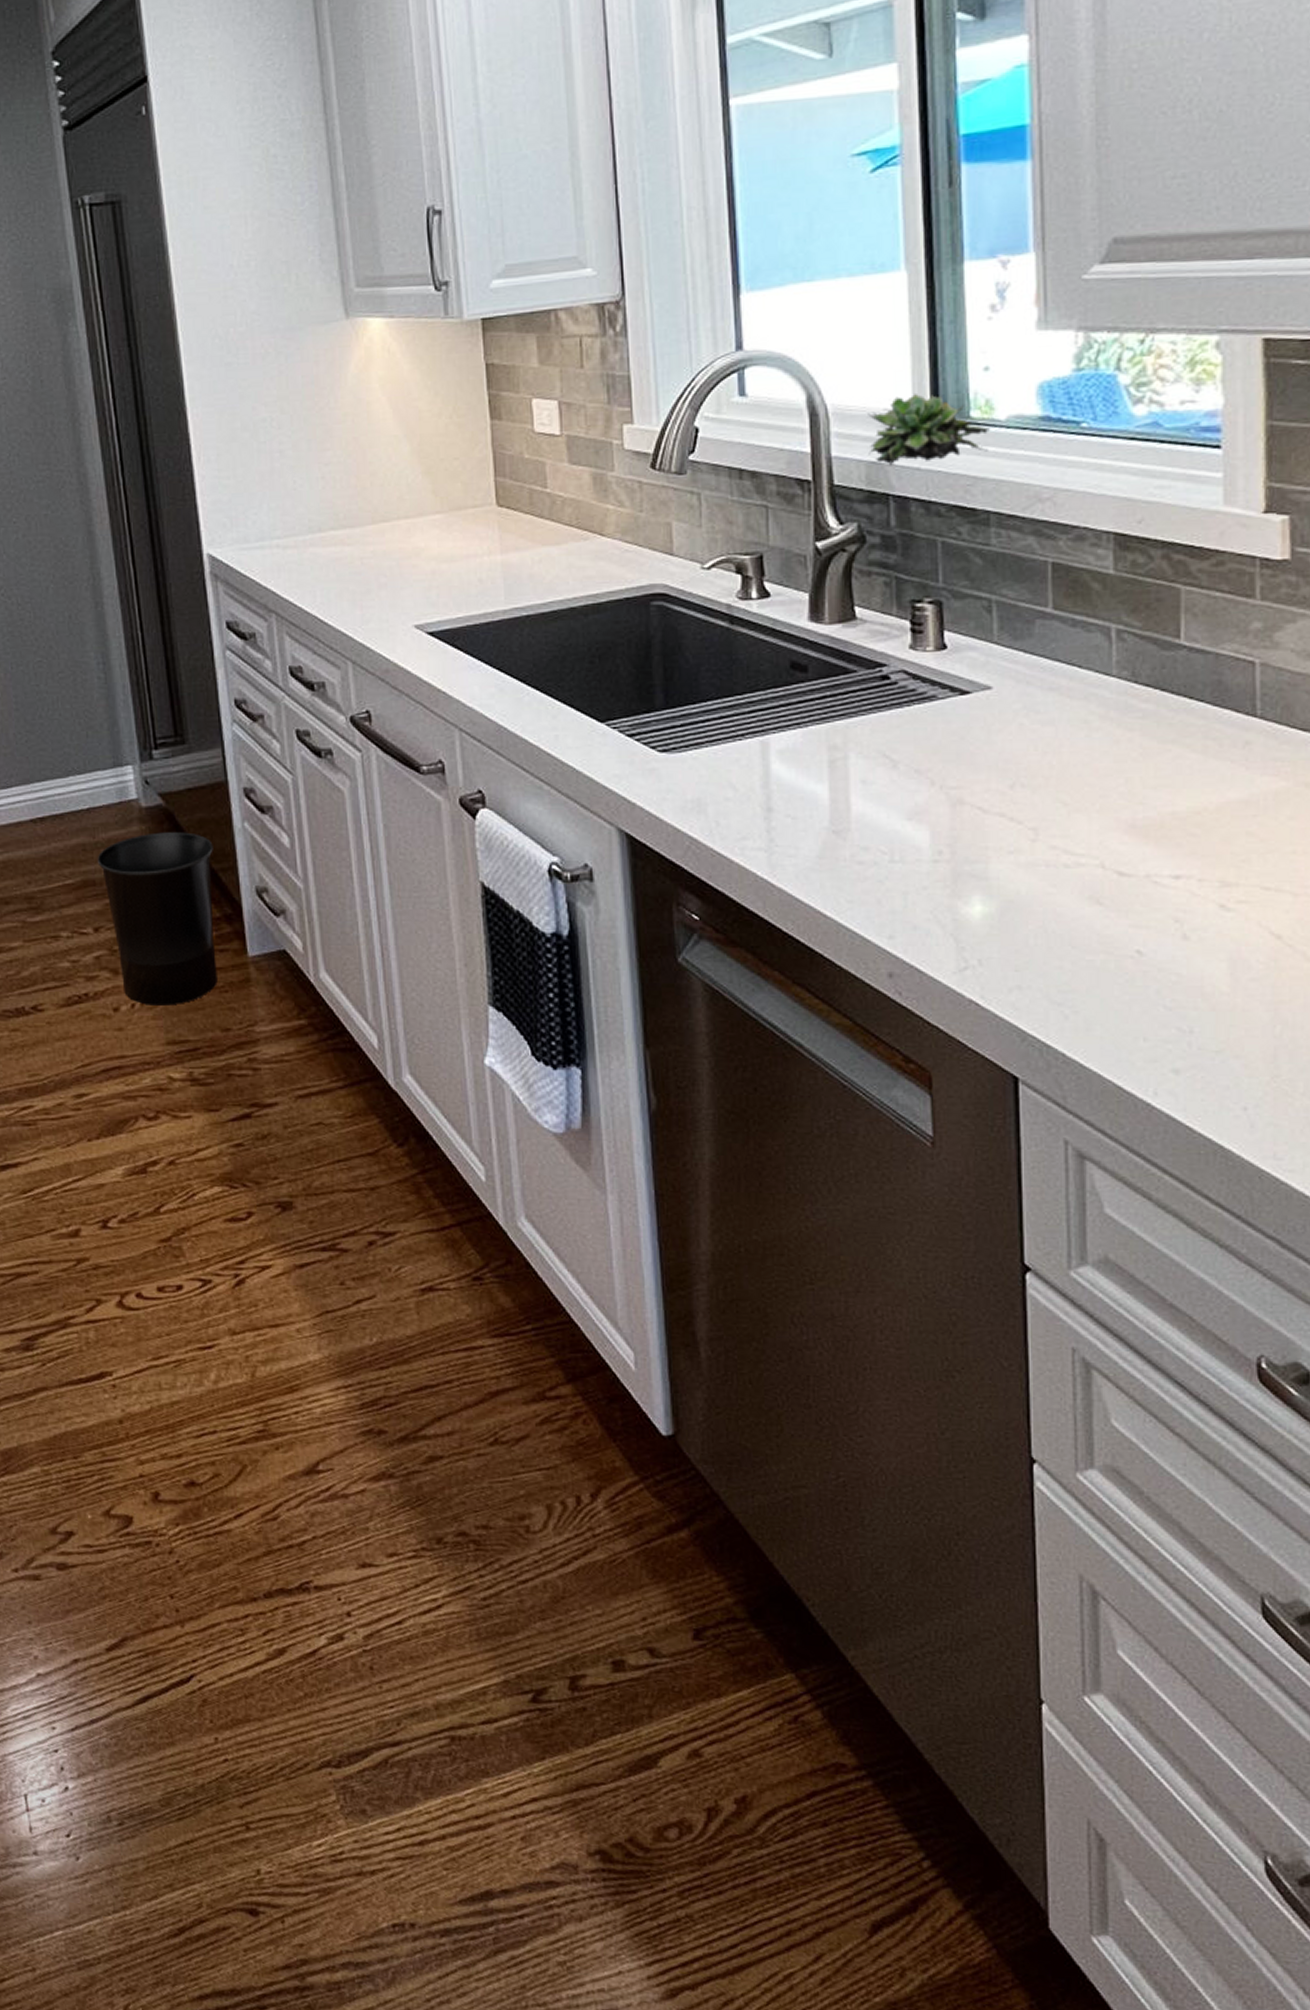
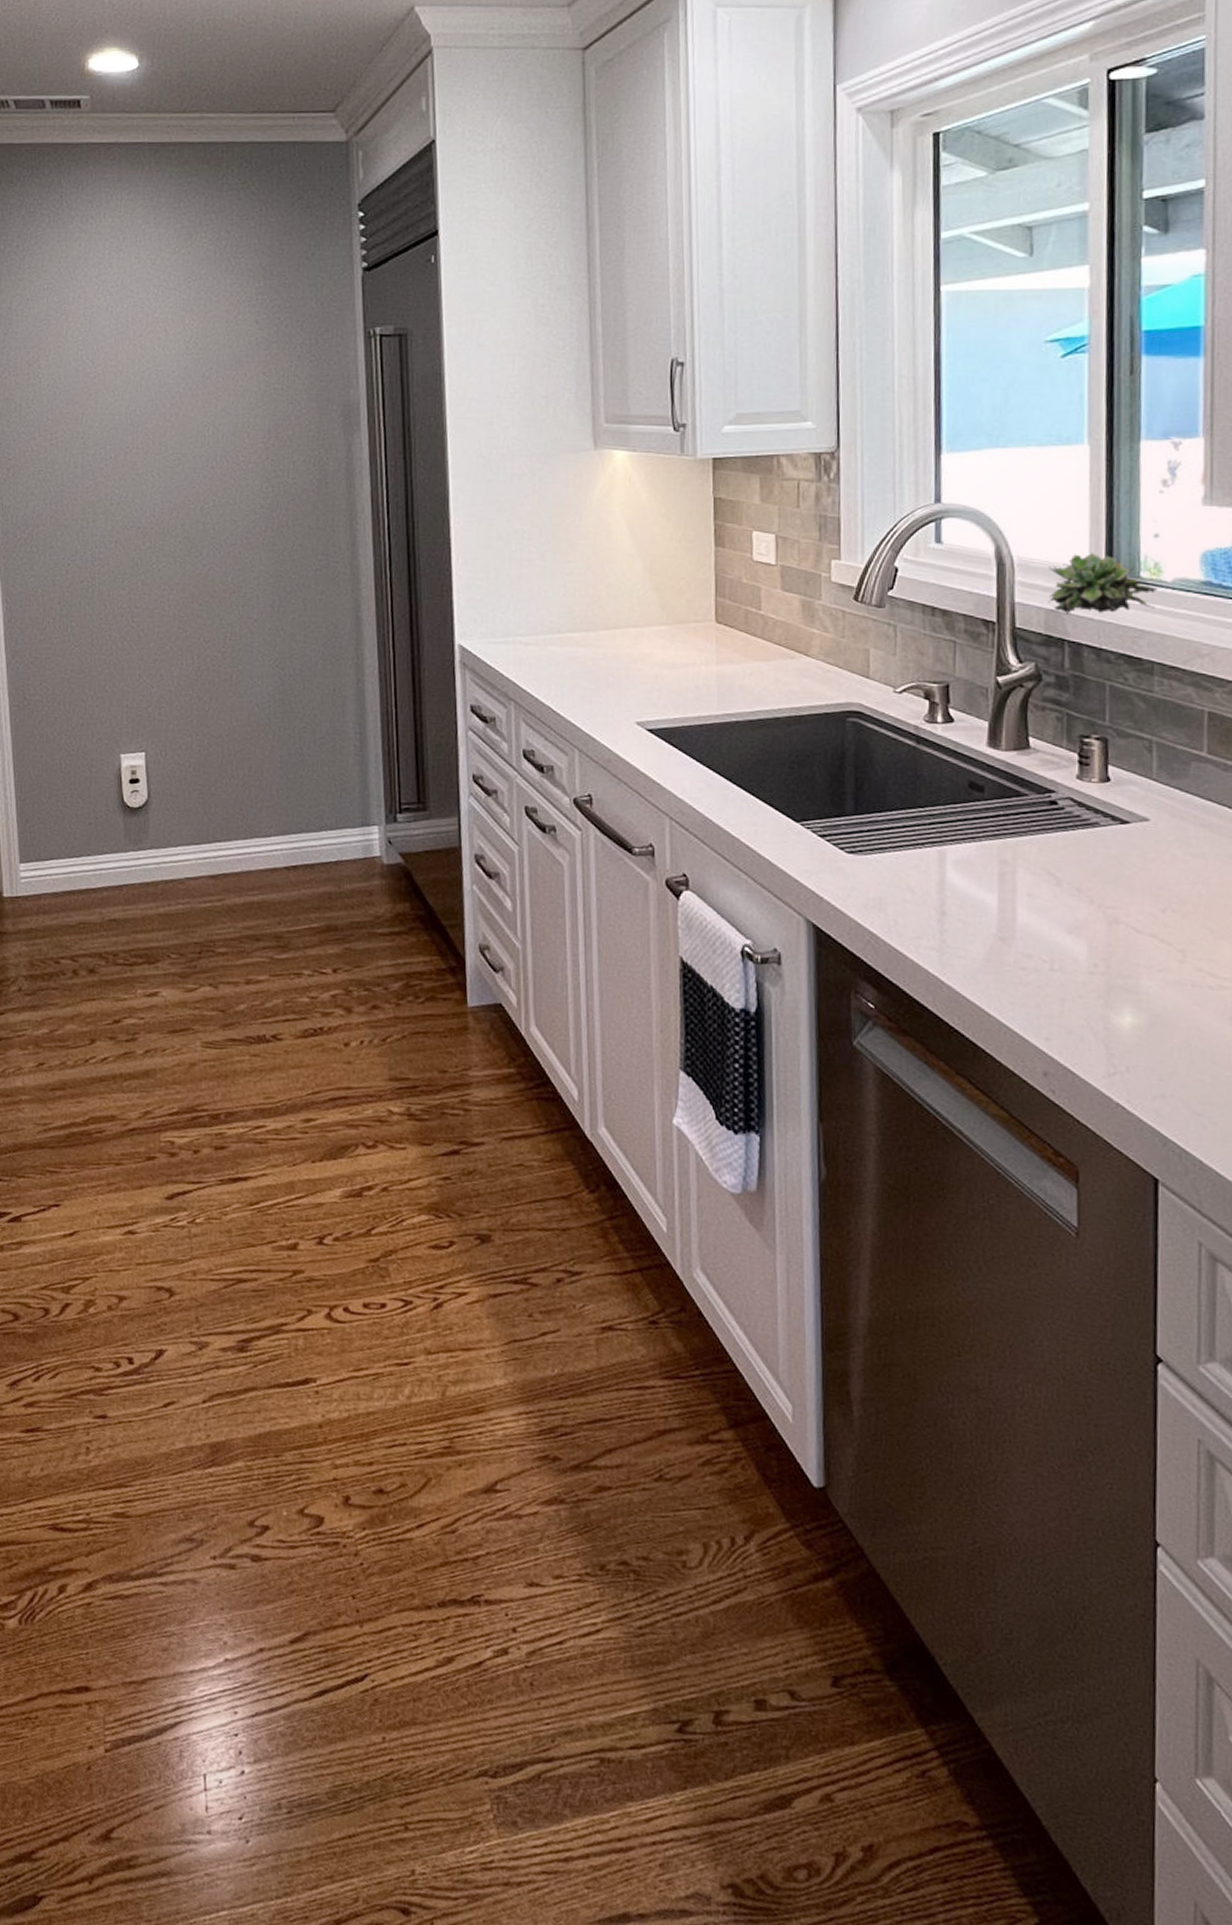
waste bin: present [97,832,218,1006] -> none [340,887,444,1045]

